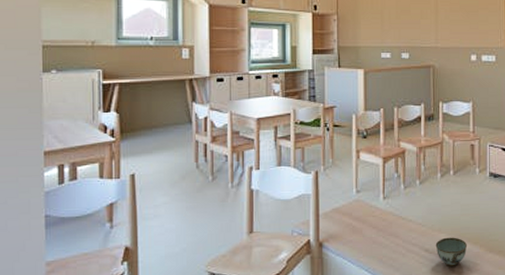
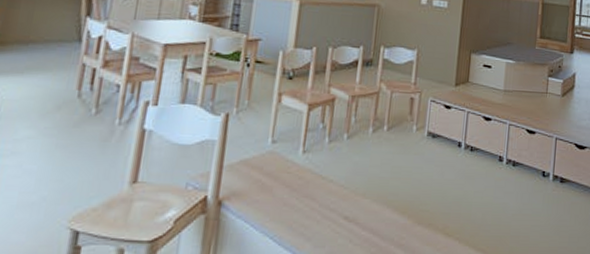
bowl: present [435,237,468,266] -> none [356,204,394,239]

